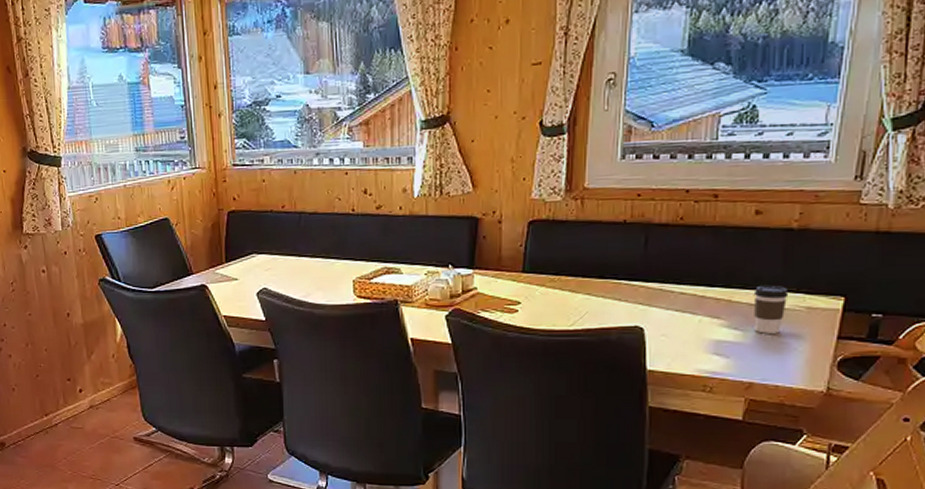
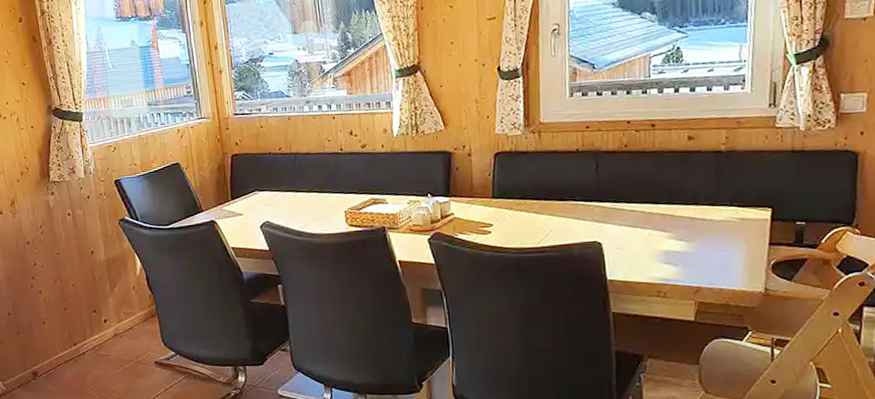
coffee cup: present [753,285,789,334] -> none [693,200,724,243]

